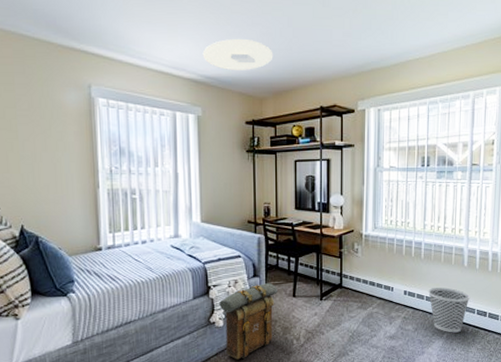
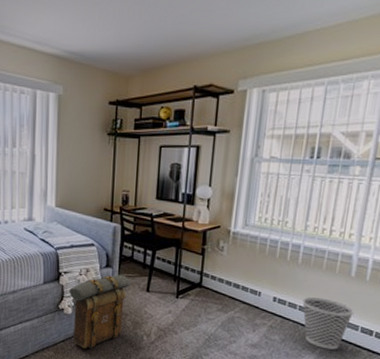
ceiling light: present [202,38,273,71] -> none [67,9,145,46]

